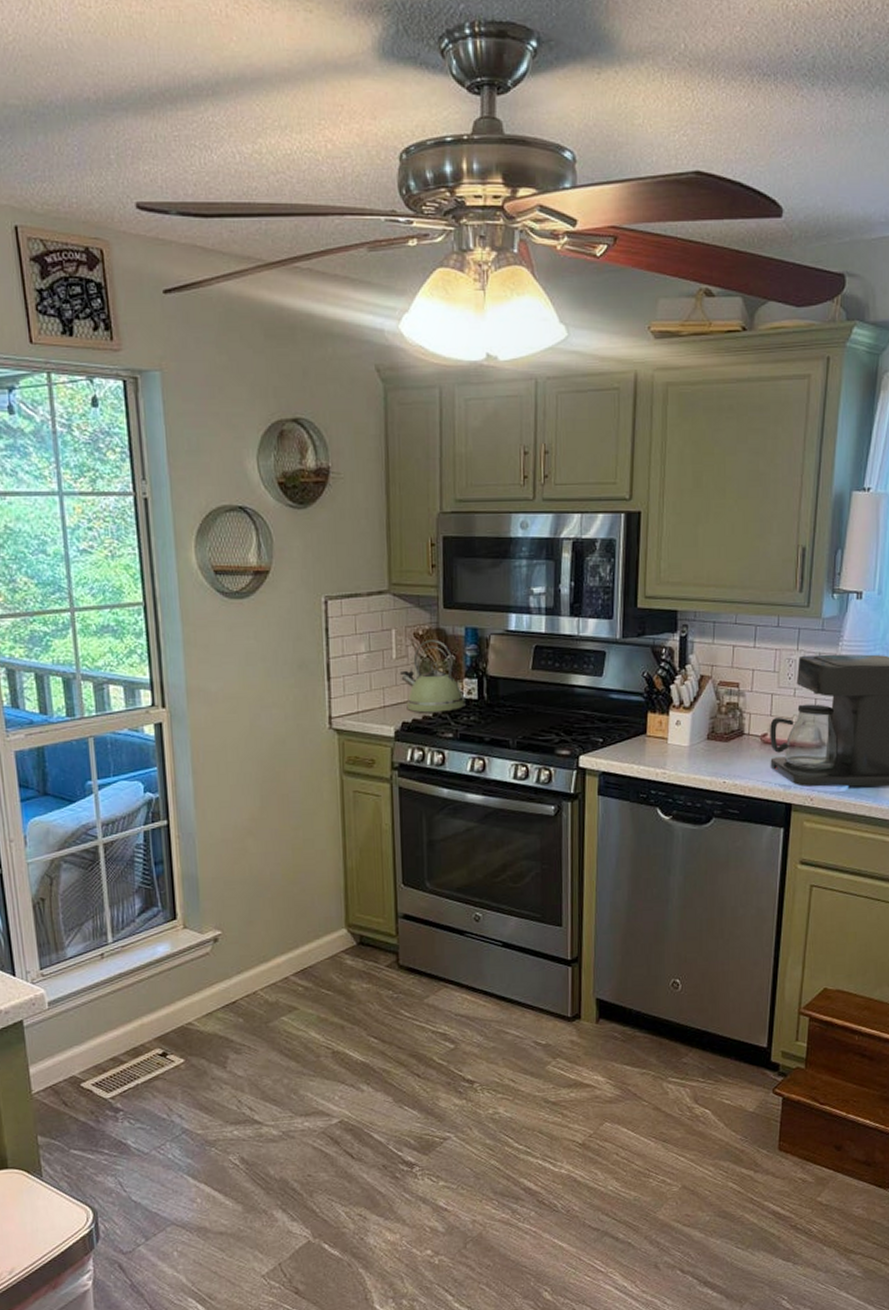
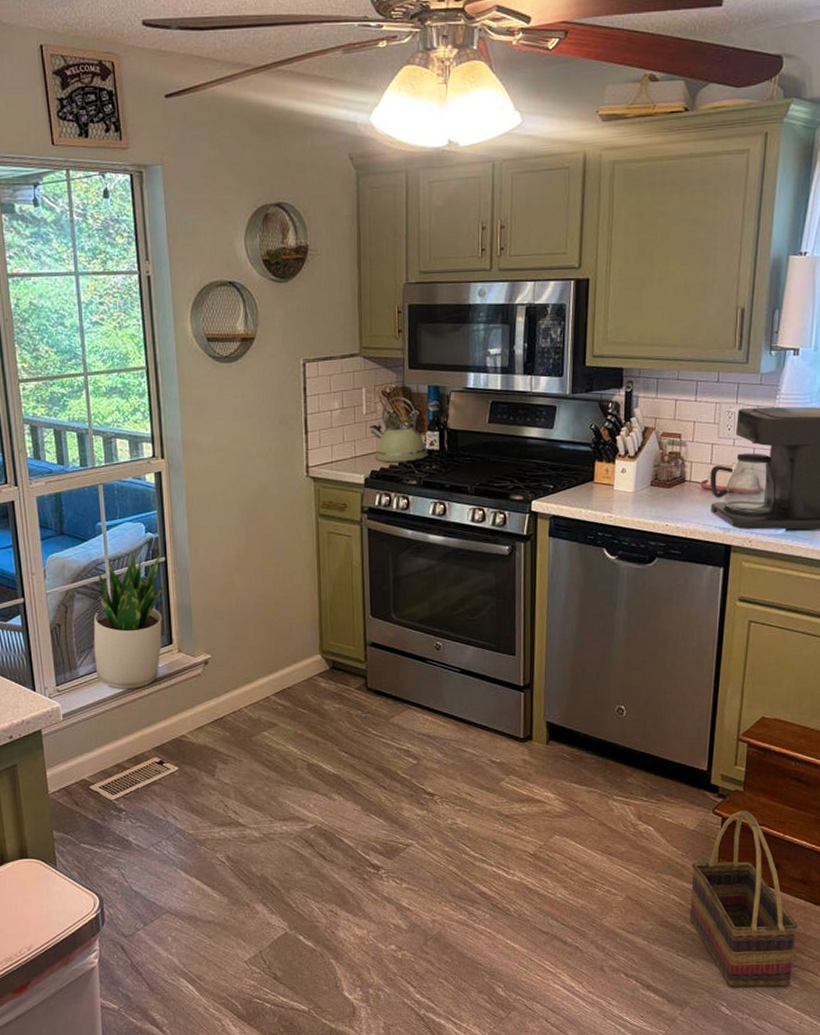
planter: none [83,813,167,972] -> present [93,551,165,689]
basket: none [748,1089,861,1280] -> present [689,811,798,988]

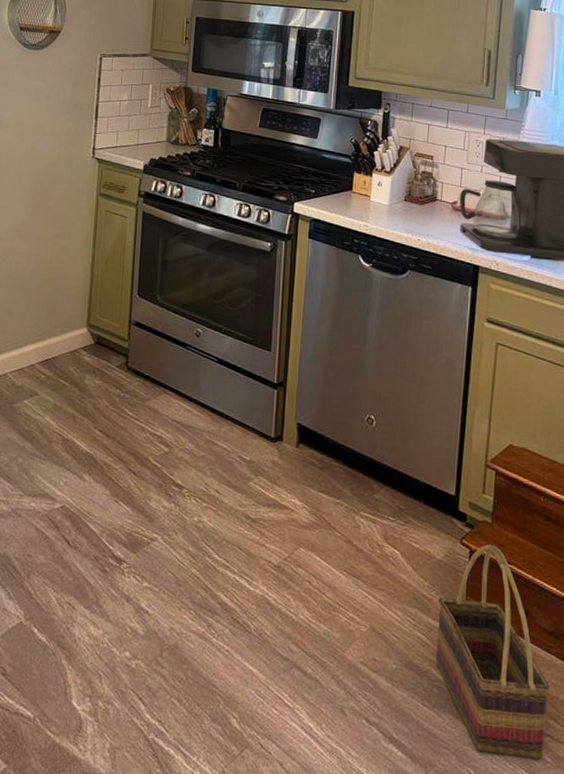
kettle: present [369,397,428,463] -> none [152,95,203,155]

